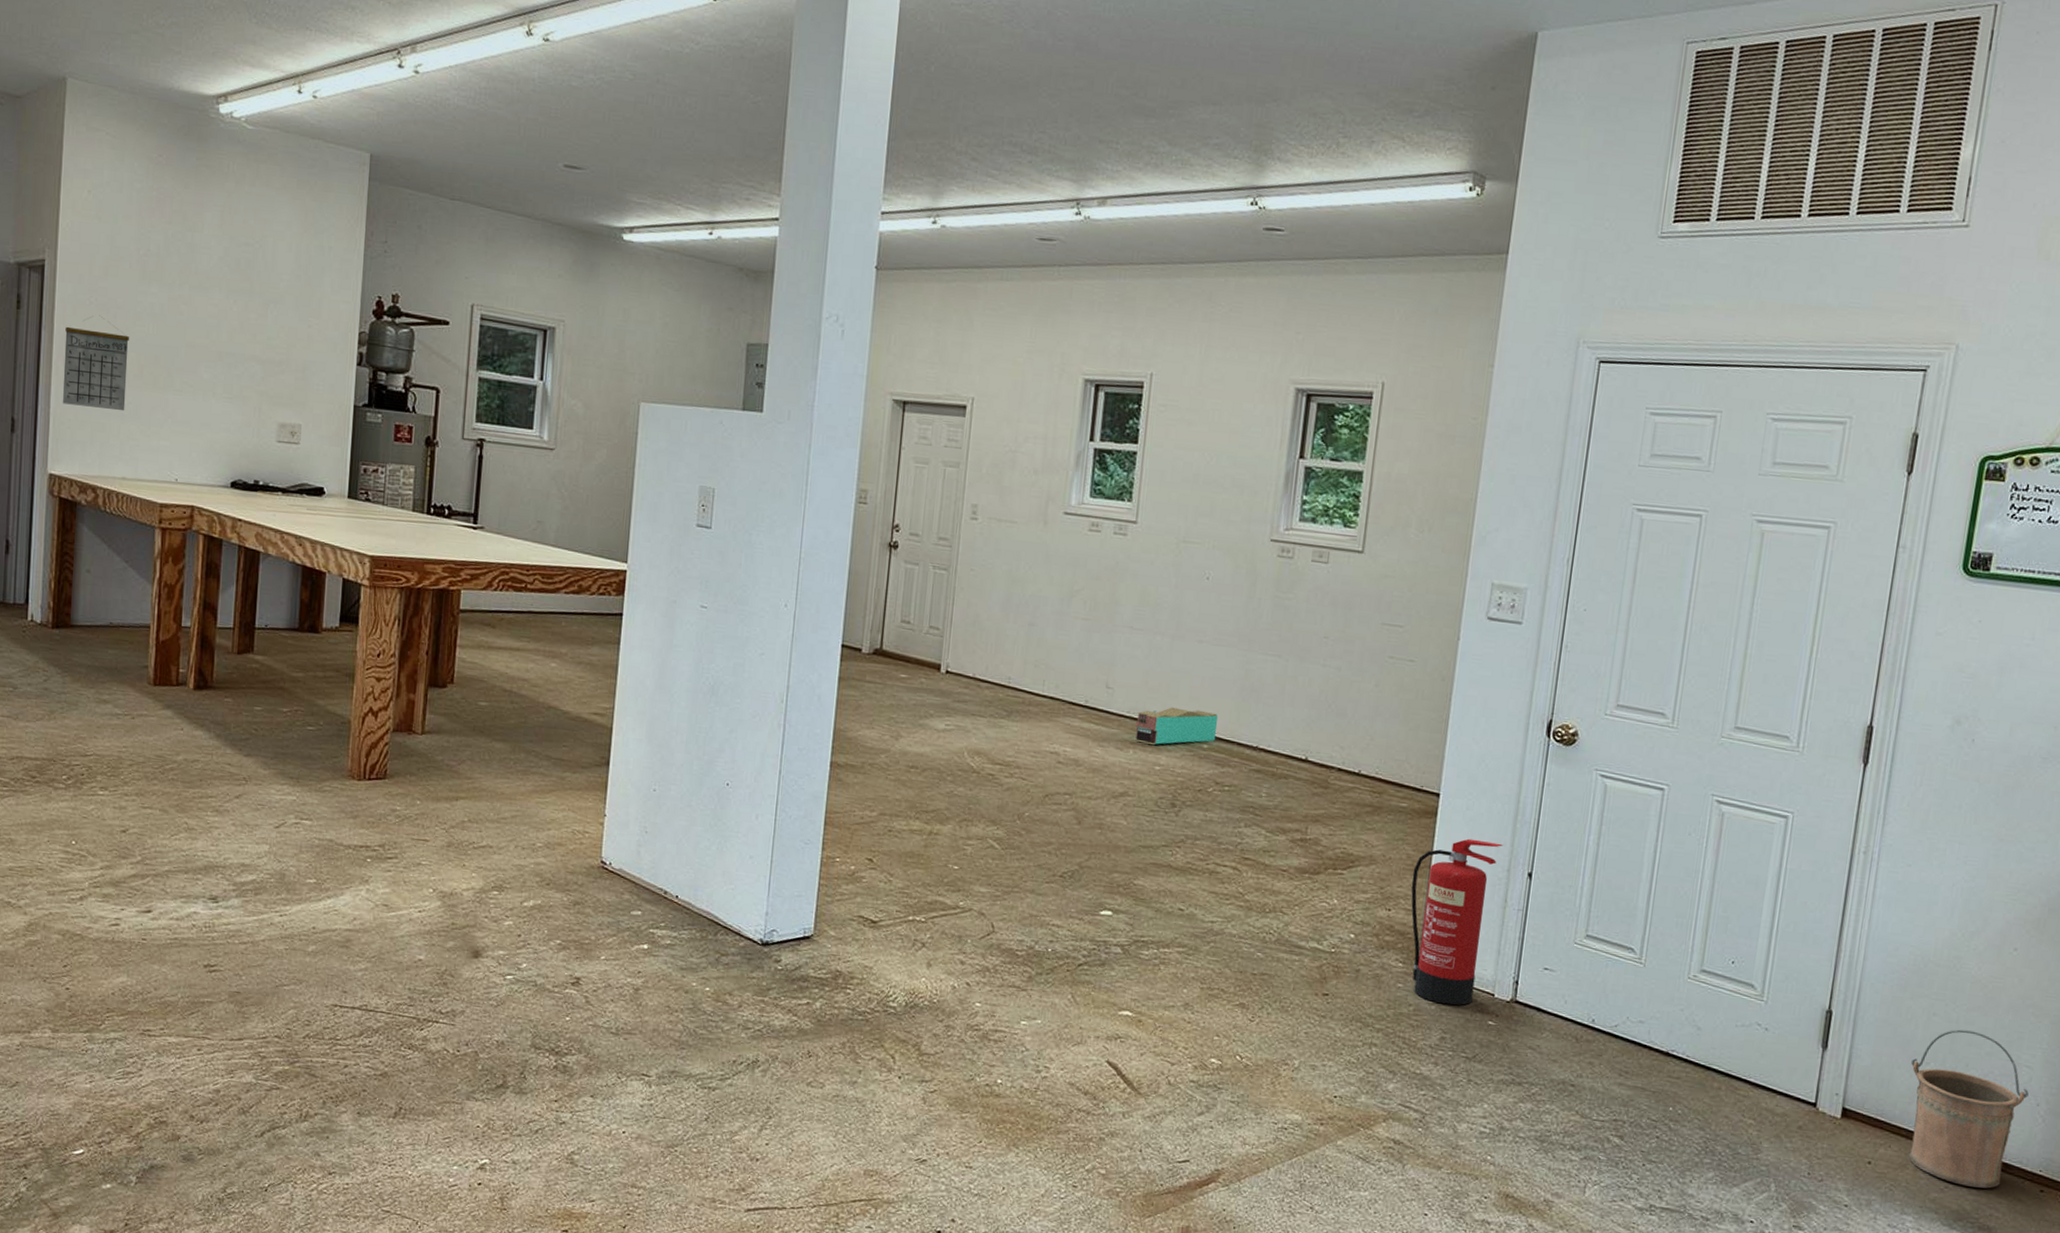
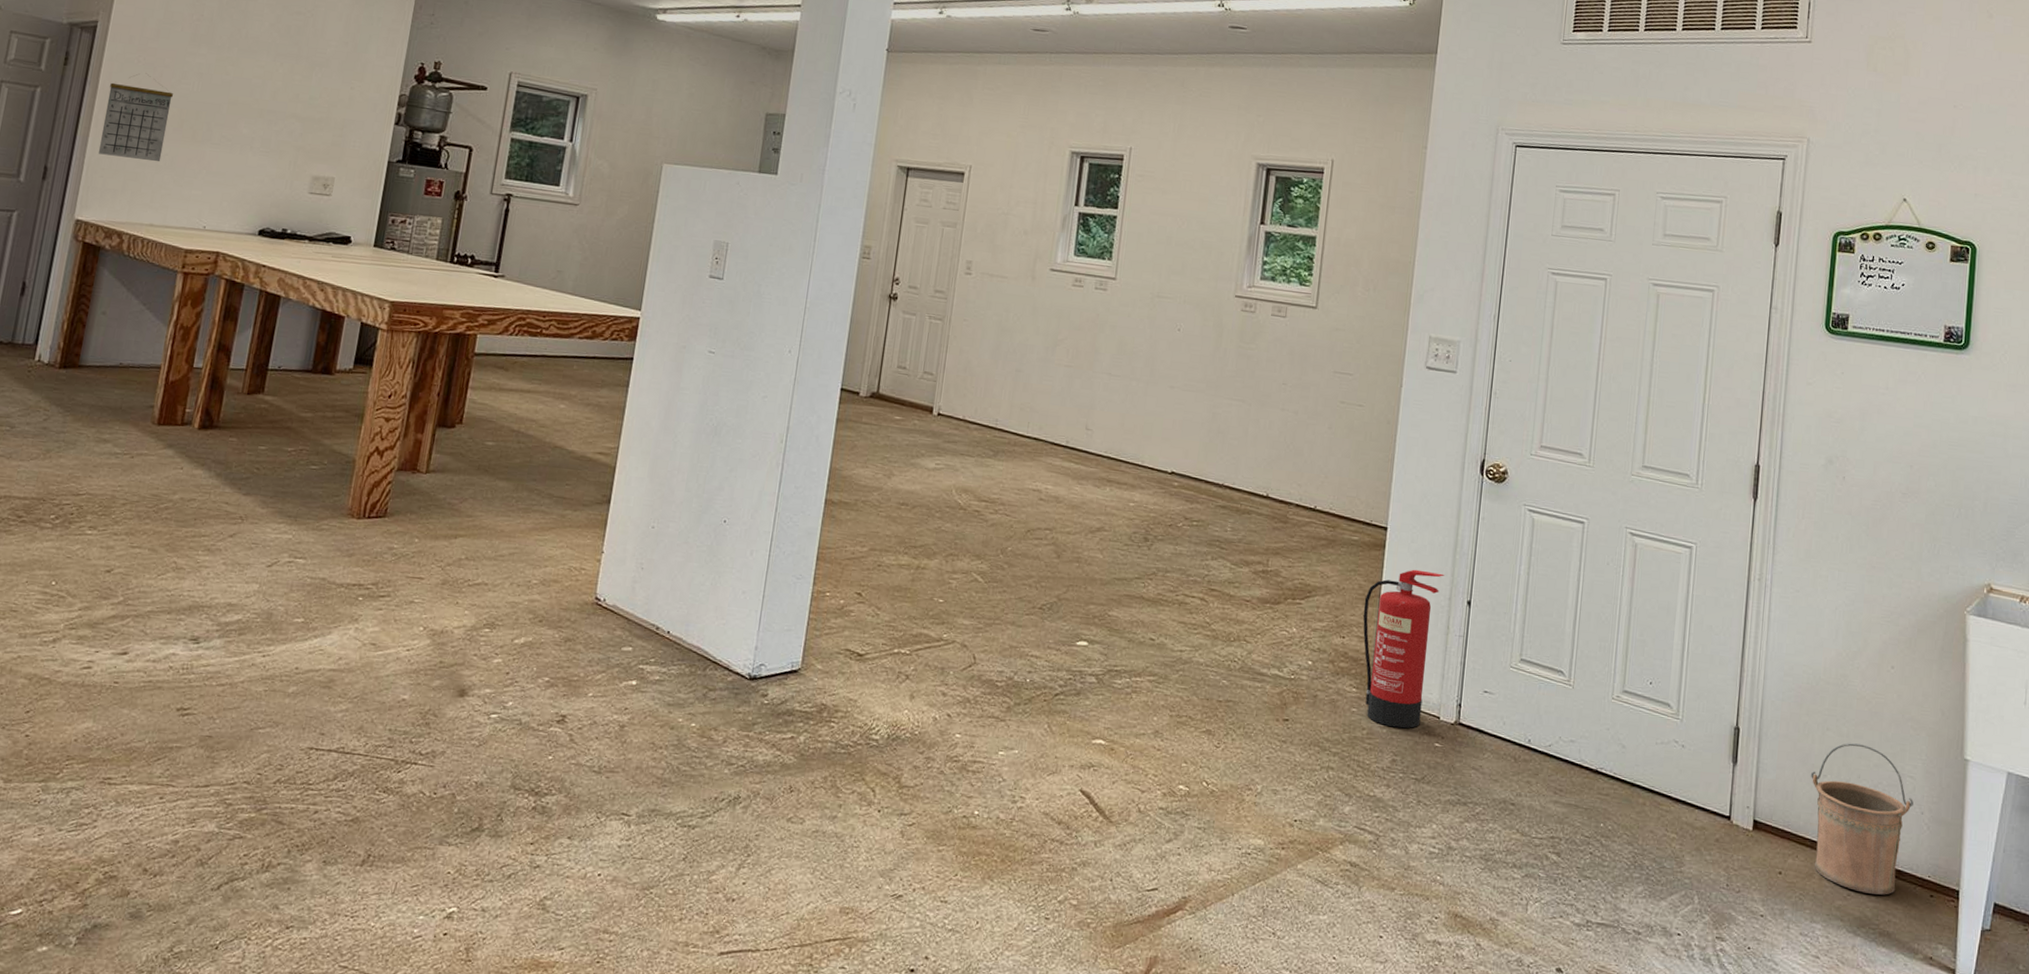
architectural model: present [1135,707,1219,746] -> none [1112,447,1188,484]

